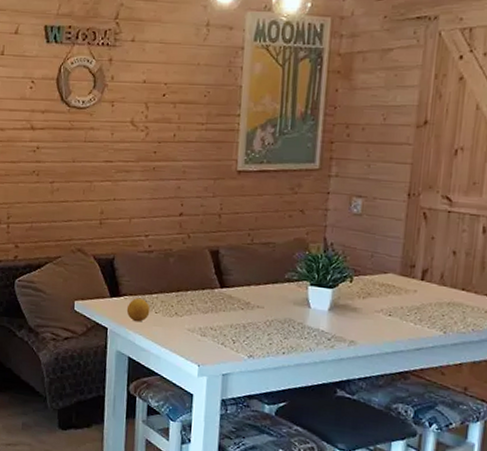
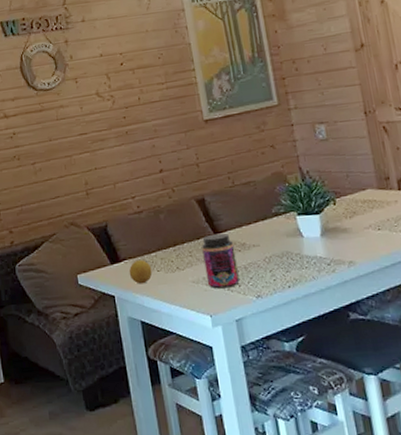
jar: none [202,287,238,343] -> present [202,233,240,289]

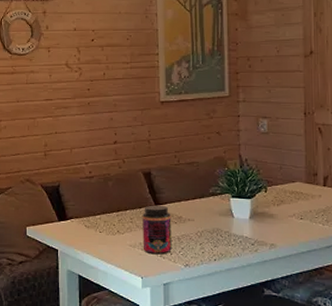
fruit: present [129,260,153,284] -> none [74,220,95,242]

